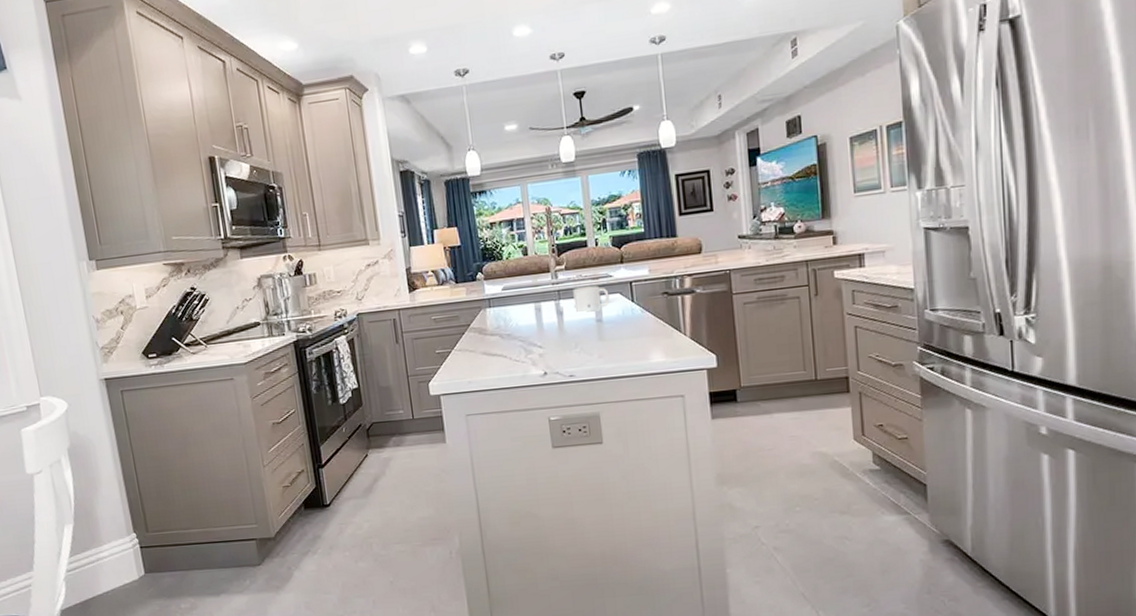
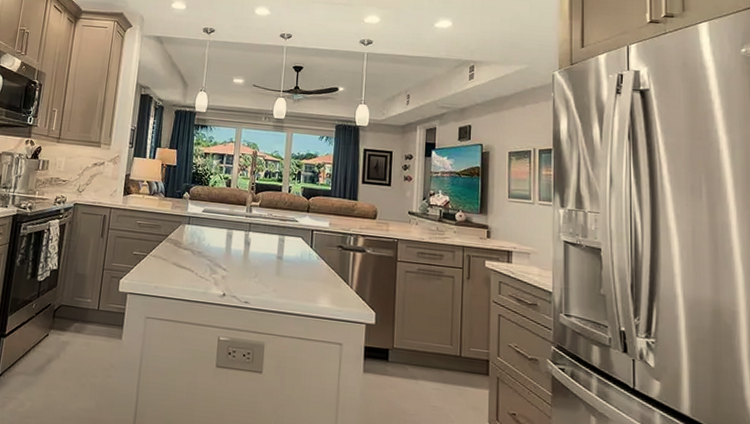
mug: present [573,286,610,314] -> none [261,224,293,252]

